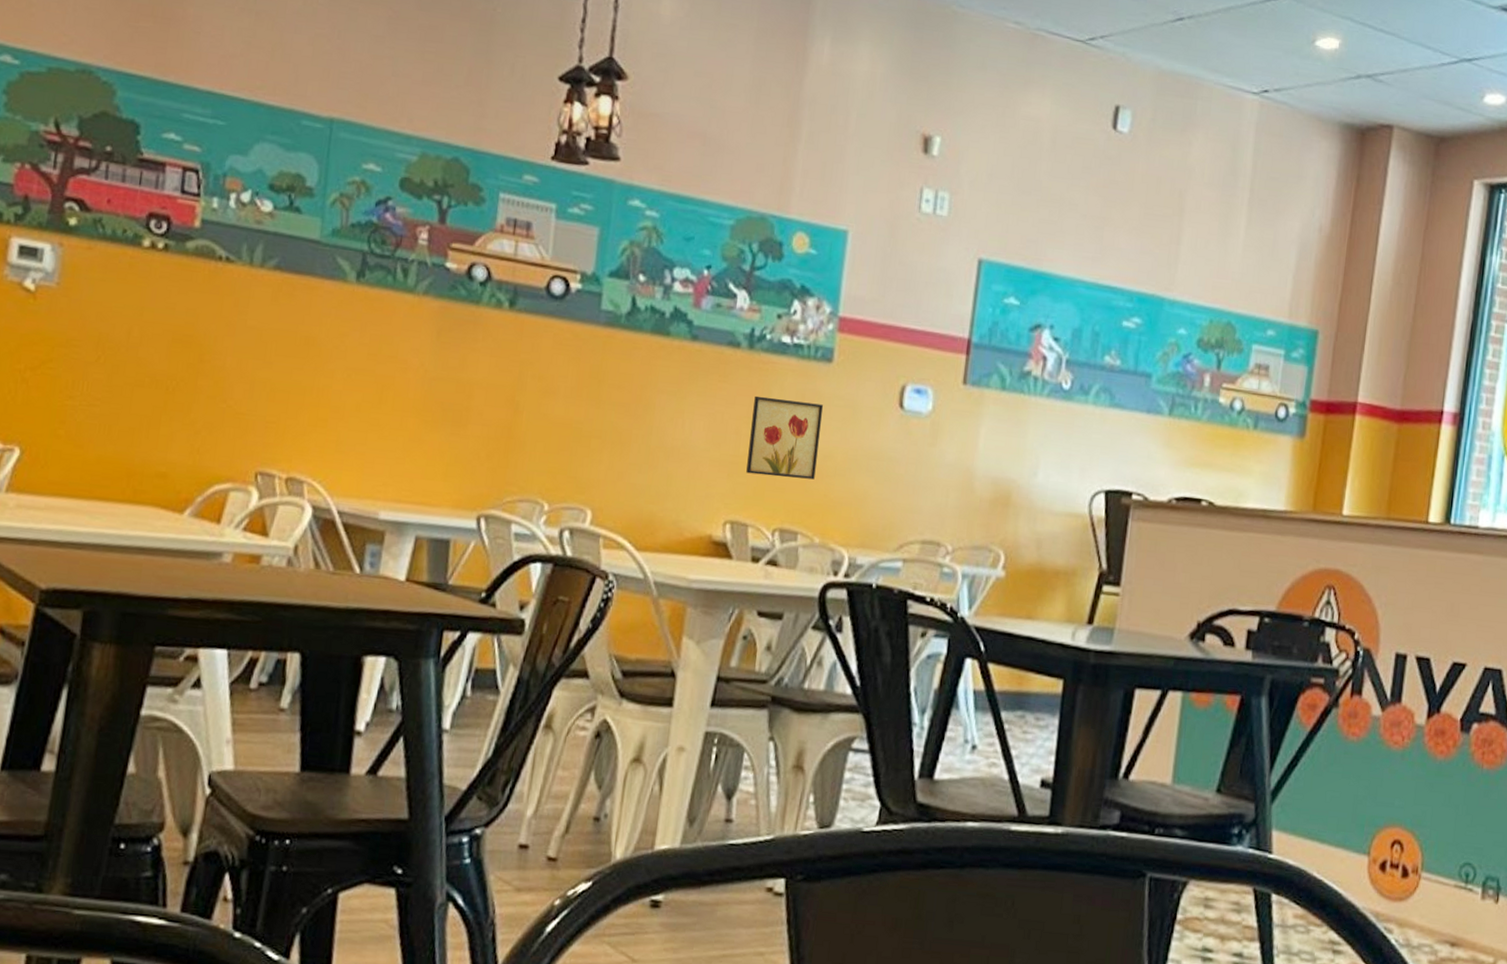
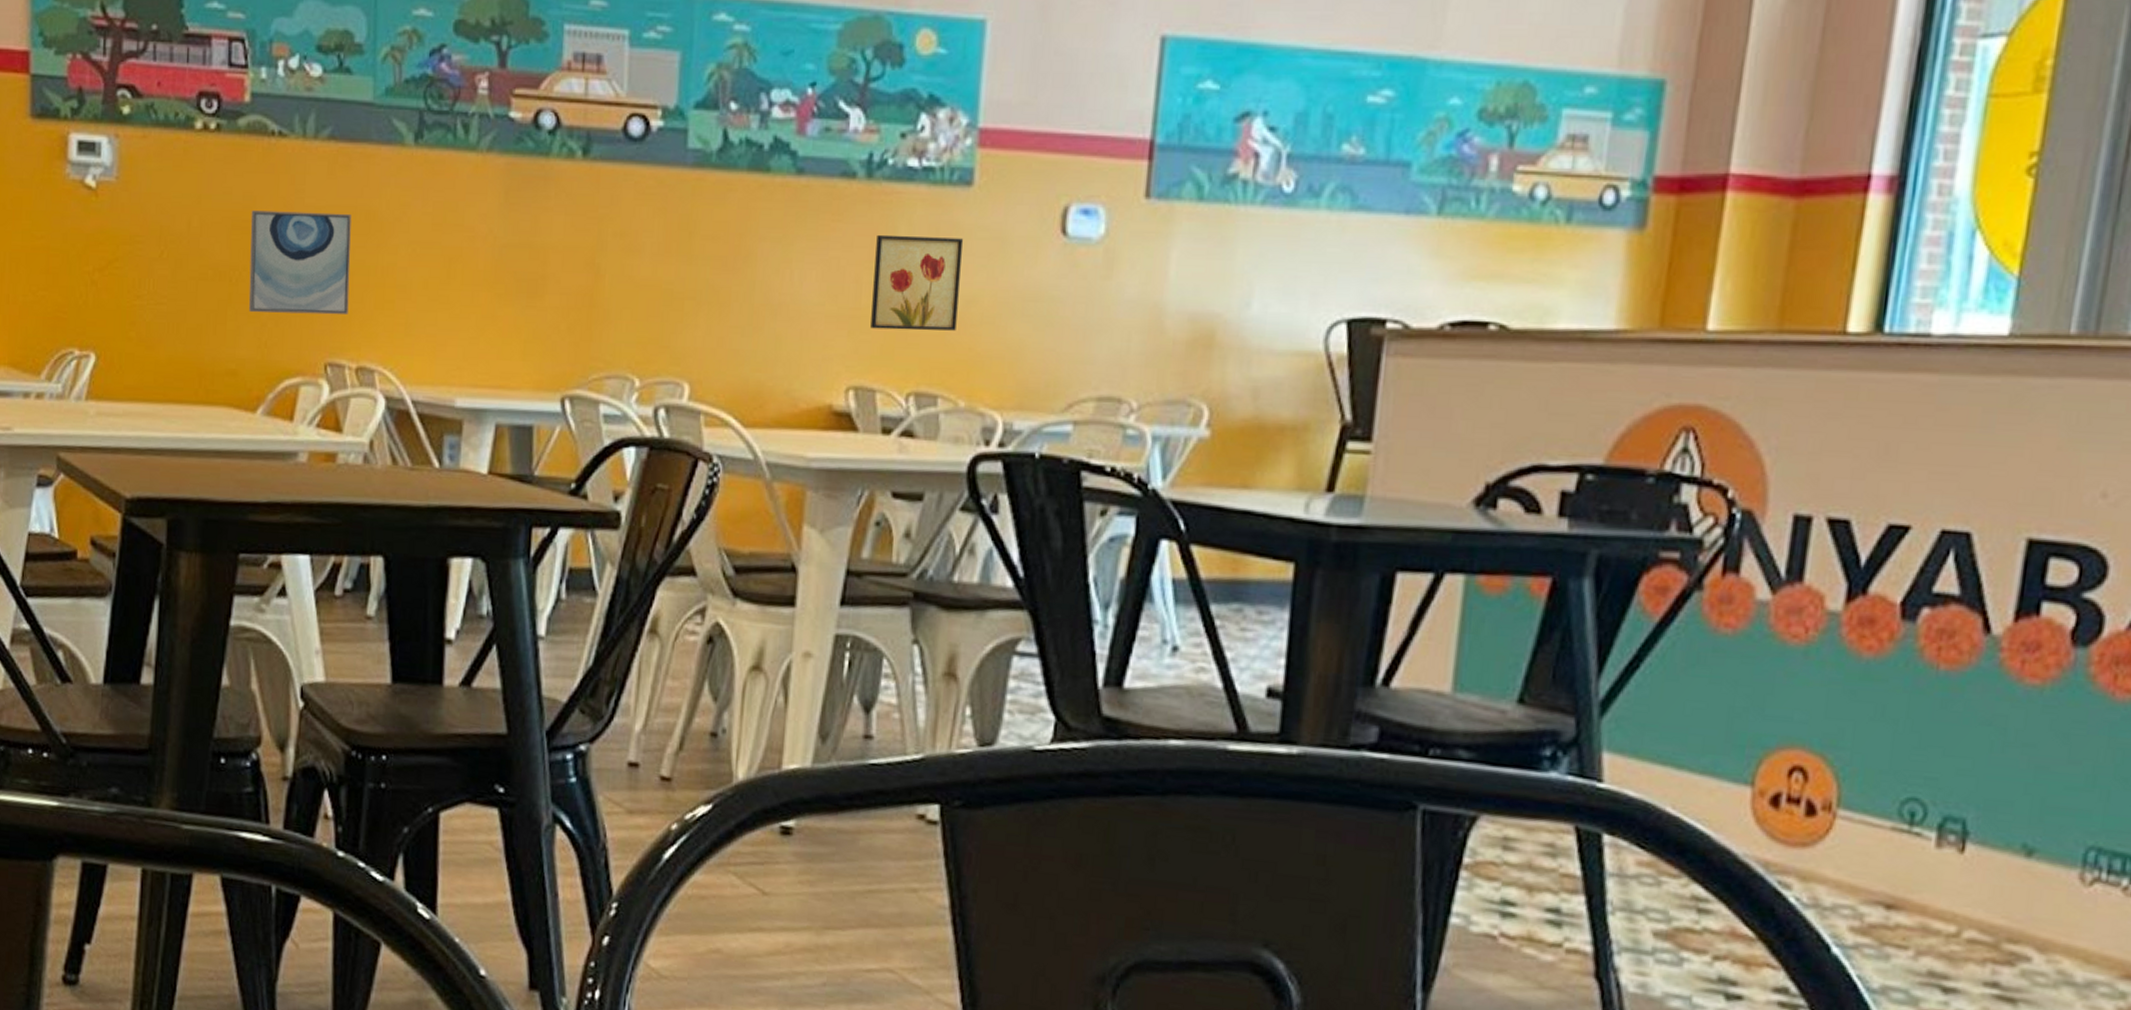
wall art: none [184,326,292,429] -> present [248,210,352,315]

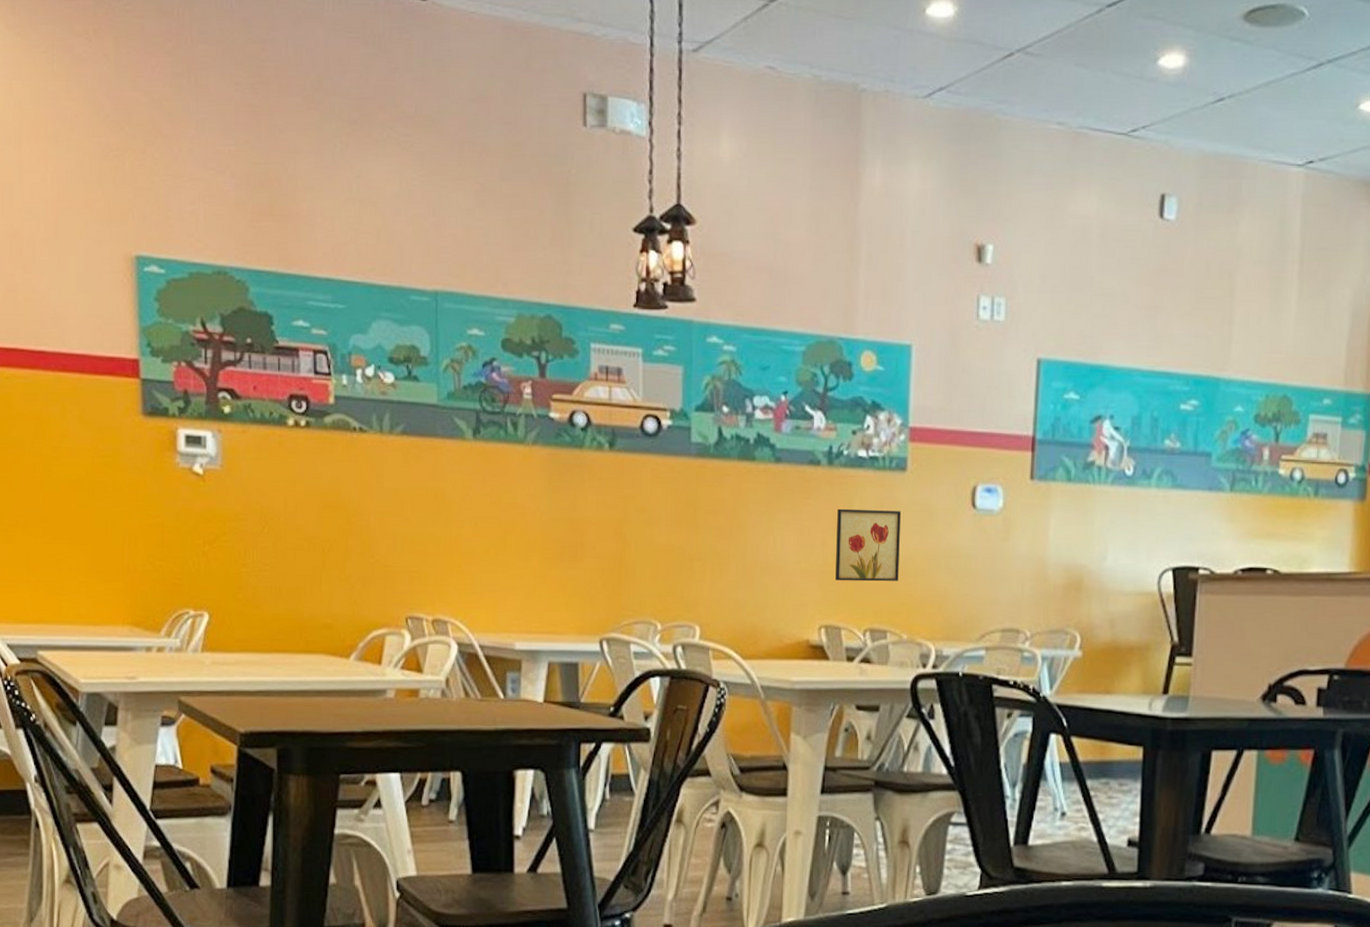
wall art: present [248,210,352,315] -> none [338,493,424,577]

